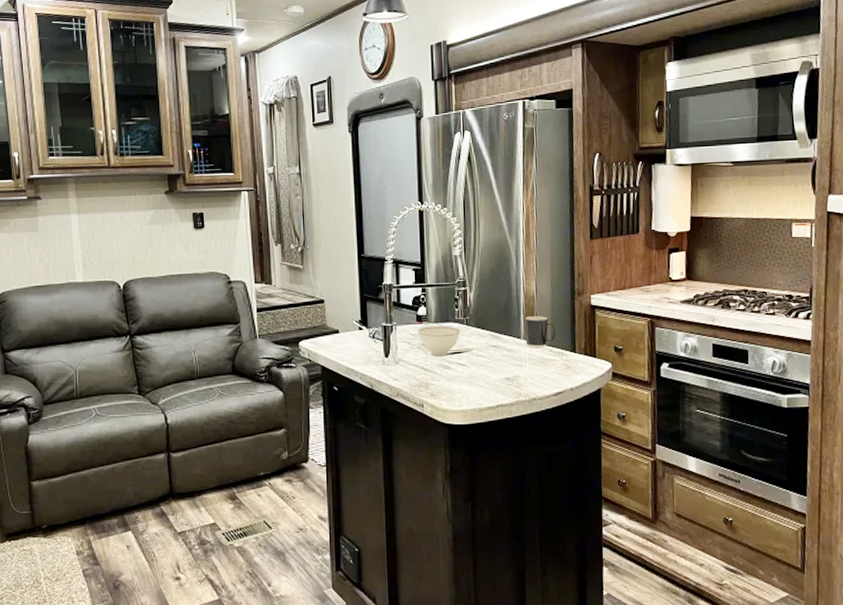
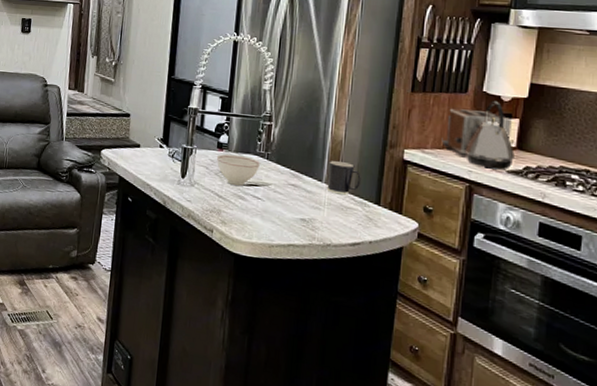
toaster: none [622,247,680,295] -> present [441,107,512,158]
kettle: none [643,237,685,302] -> present [464,100,515,170]

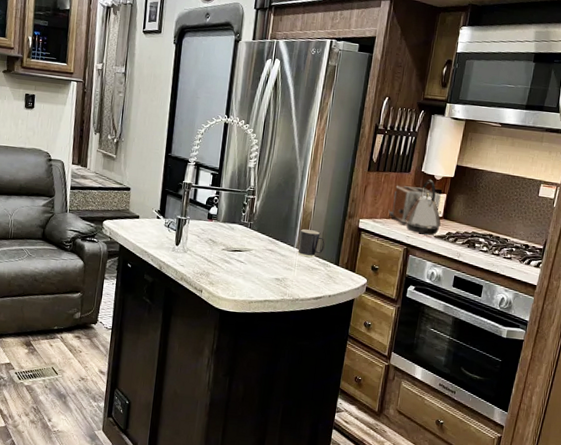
bowl: present [216,153,261,187] -> none [206,223,245,252]

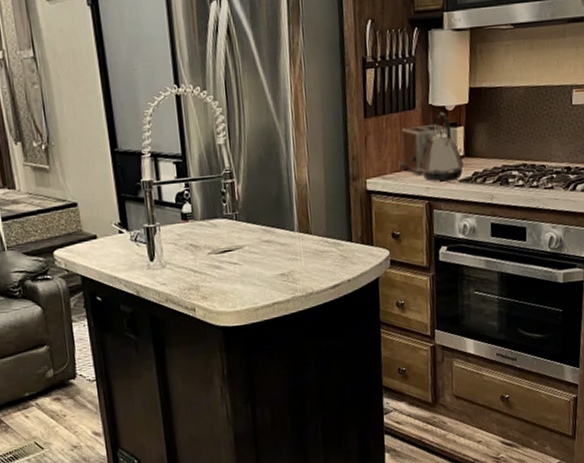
mug: present [297,228,325,258] -> none [297,205,331,241]

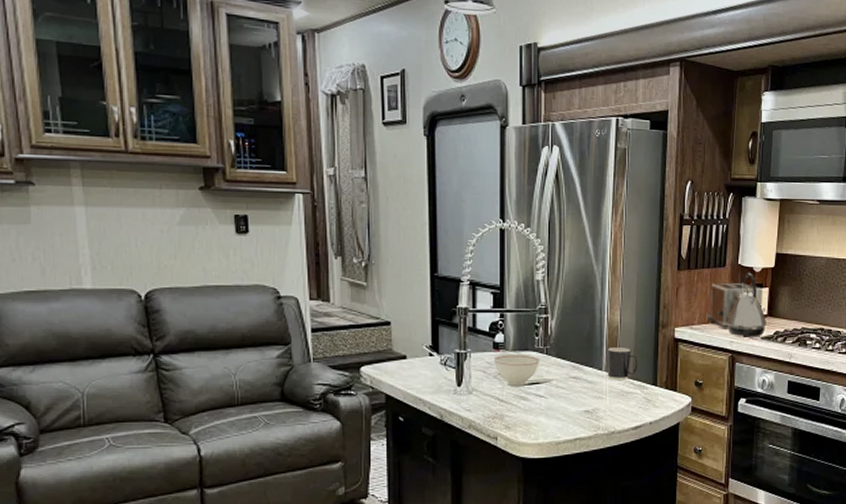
bowl: none [183,222,231,257] -> present [493,353,541,387]
mug: none [297,205,331,241] -> present [607,346,638,381]

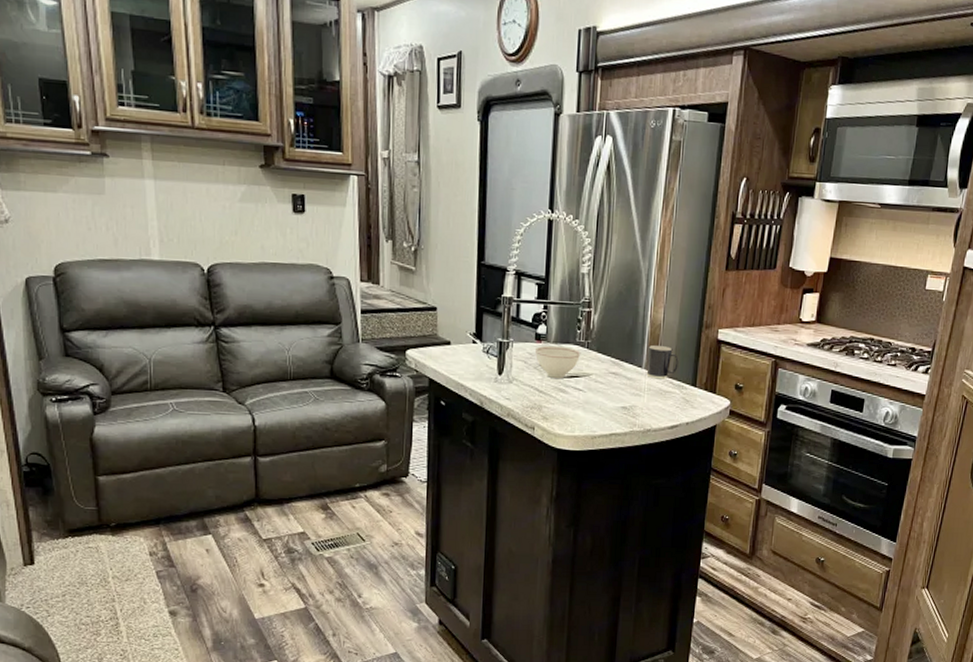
toaster: present [706,282,763,329] -> none [752,284,813,334]
kettle: present [726,272,766,337] -> none [772,276,814,343]

